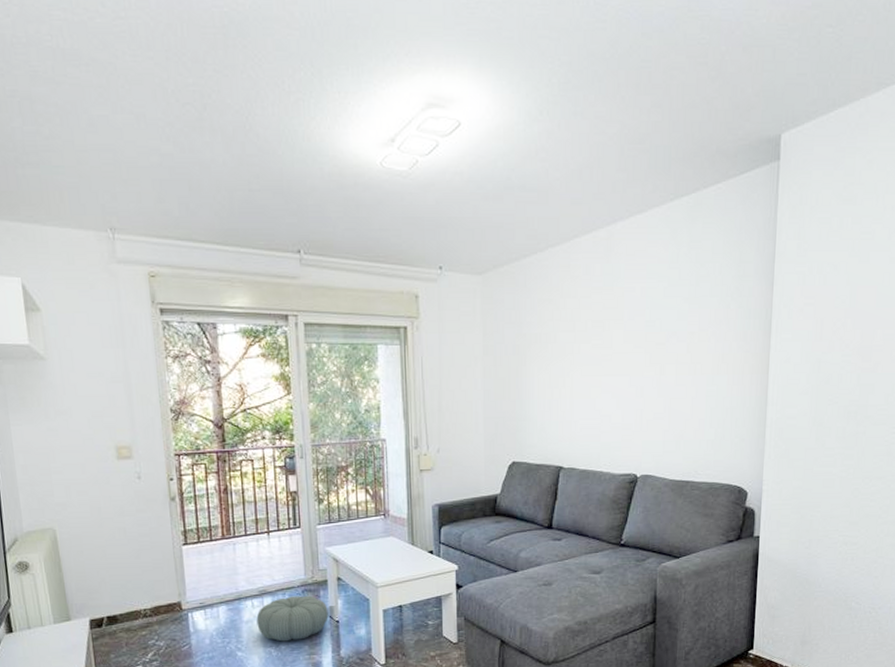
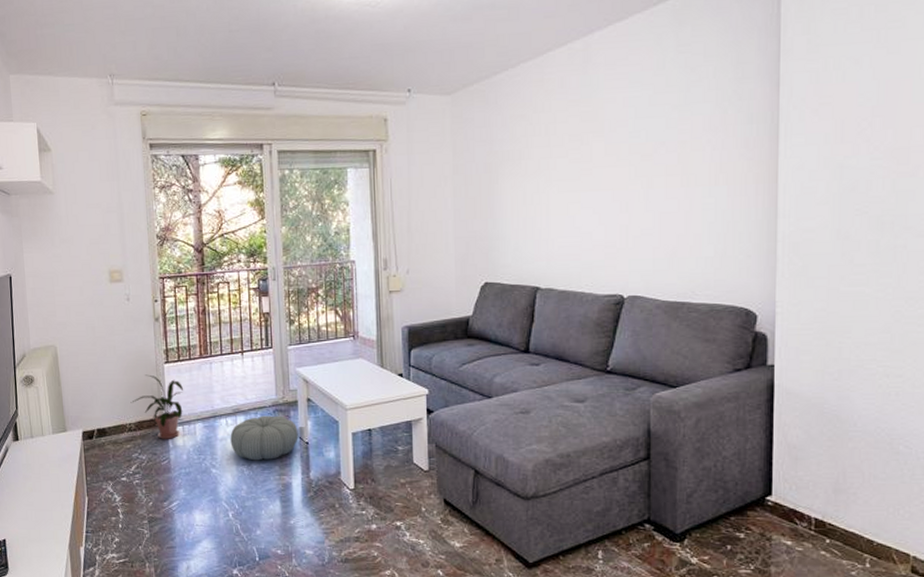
house plant: none [144,557,205,624] -> present [130,374,184,439]

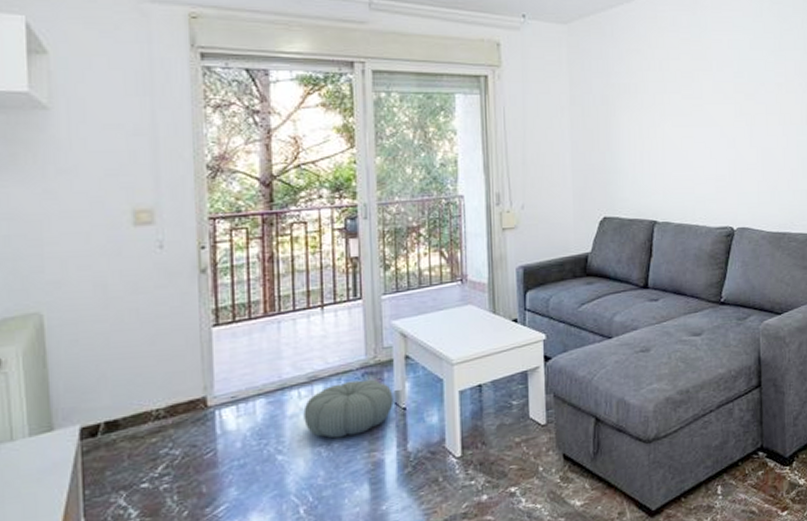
house plant: present [130,374,184,439] -> none [159,342,240,425]

